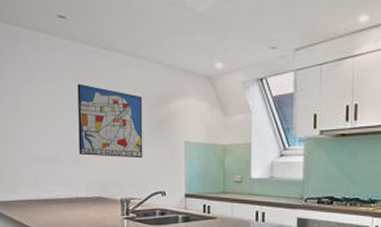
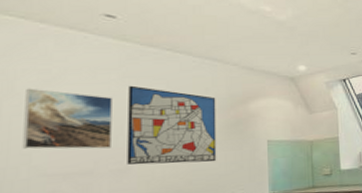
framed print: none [13,85,68,139] -> present [22,88,112,149]

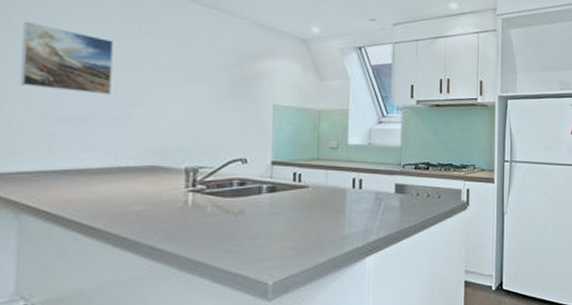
wall art: present [127,85,217,165] -> none [126,29,222,121]

